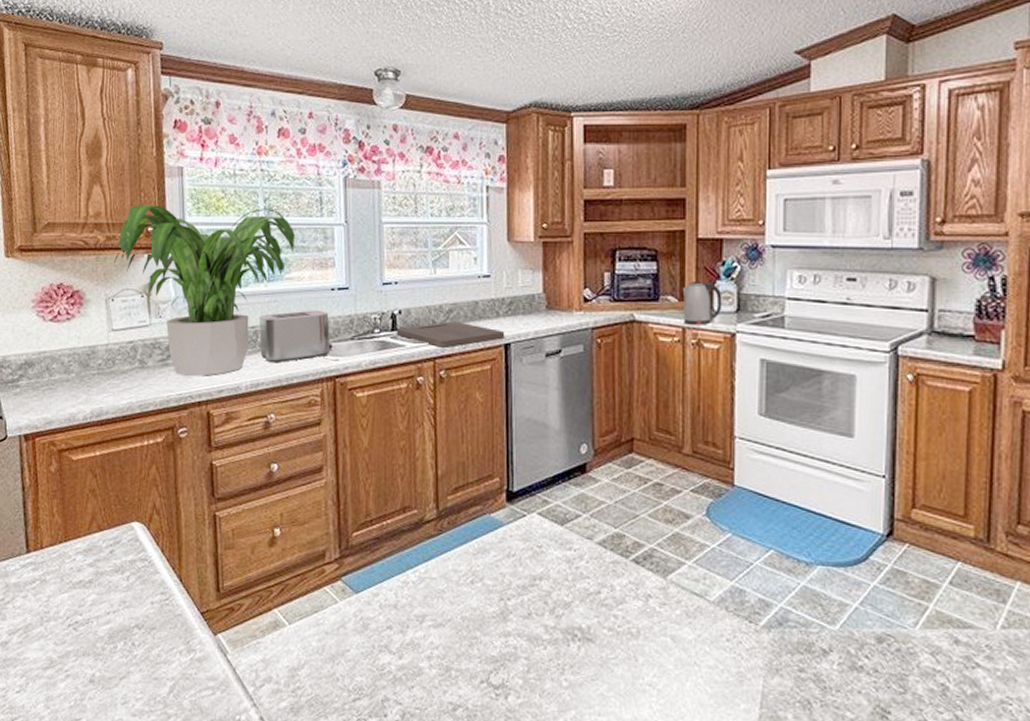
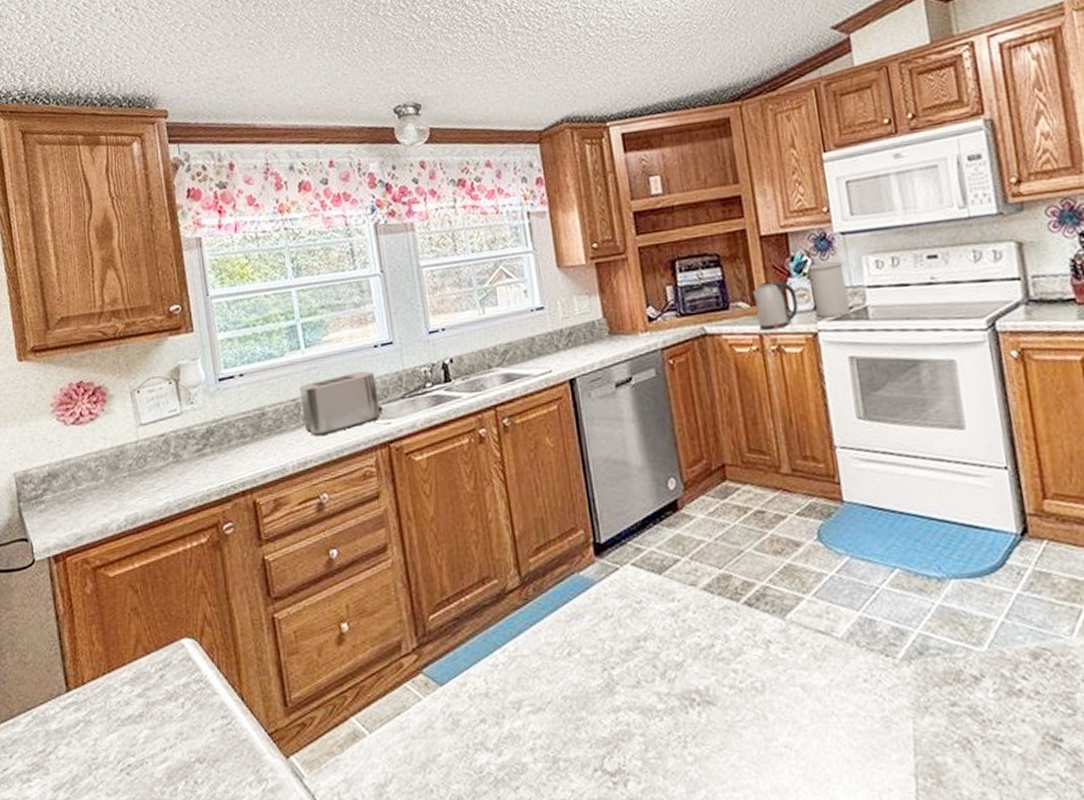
potted plant: present [113,205,296,377] -> none [135,268,330,465]
cutting board: present [396,321,505,347] -> none [450,362,569,394]
canister: none [737,270,769,322] -> present [808,260,850,318]

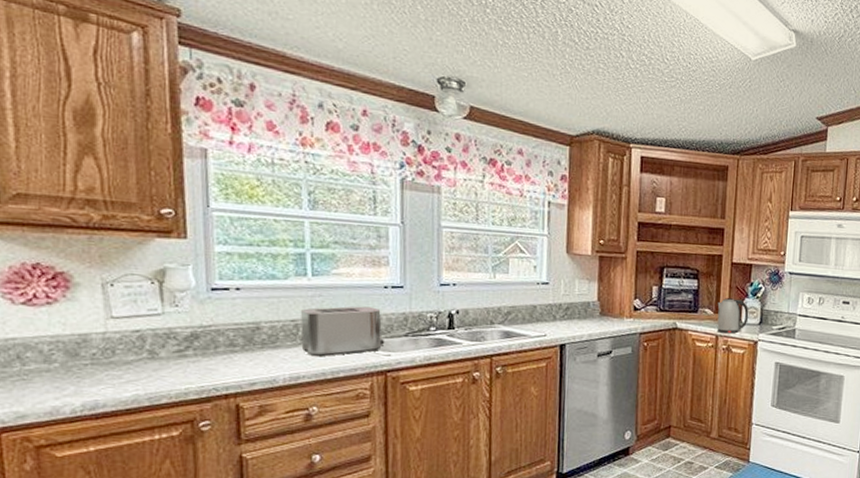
canister: present [808,260,850,318] -> none [760,291,786,333]

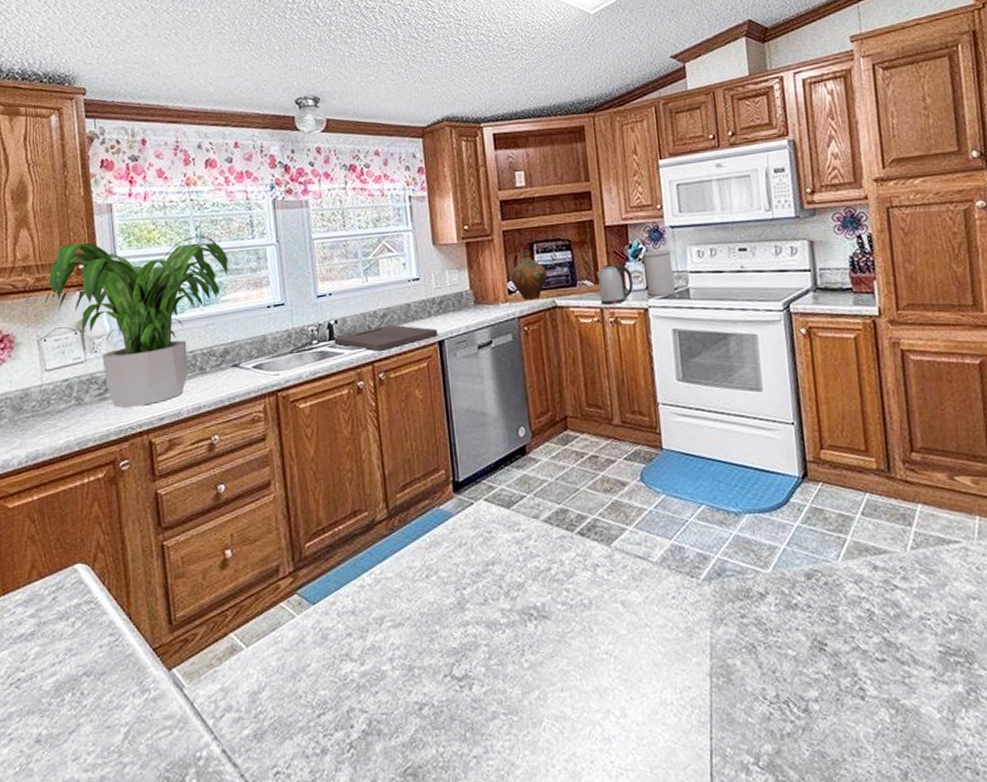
potted plant: none [112,184,346,369] -> present [44,235,229,409]
toaster: present [300,306,385,357] -> none [196,328,273,385]
cutting board: none [453,322,561,346] -> present [334,324,438,351]
ceramic jug: none [639,272,673,319] -> present [511,249,548,300]
canister: none [760,291,786,333] -> present [643,249,675,297]

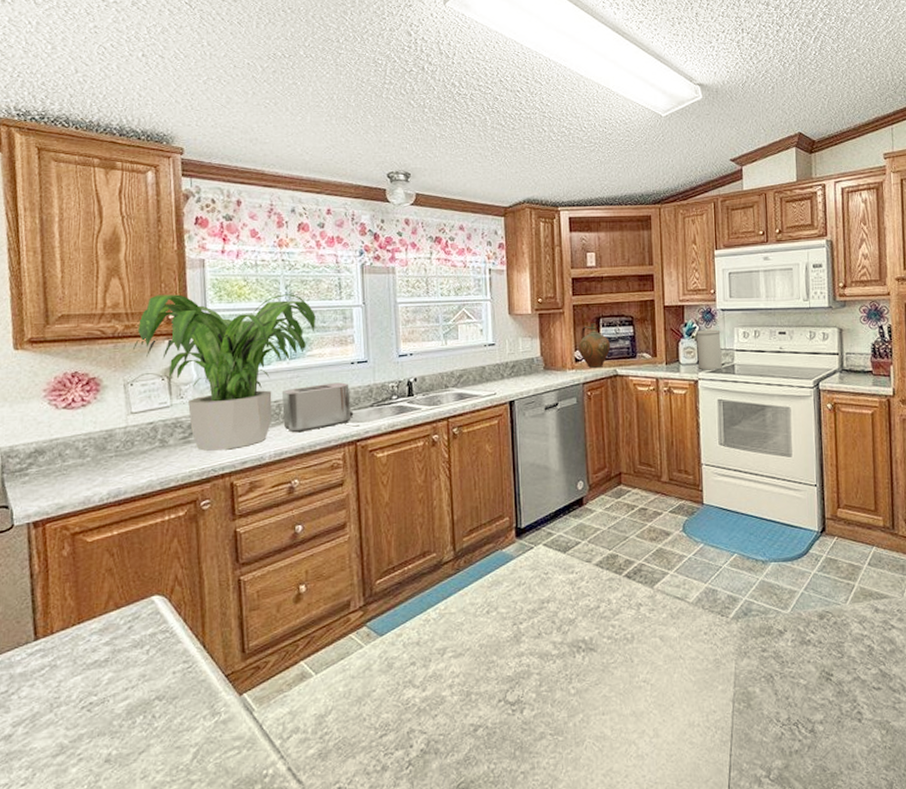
toaster: none [196,328,273,385] -> present [281,382,354,433]
cutting board: present [334,324,438,351] -> none [412,384,509,408]
kettle: present [596,264,634,305] -> none [654,339,687,376]

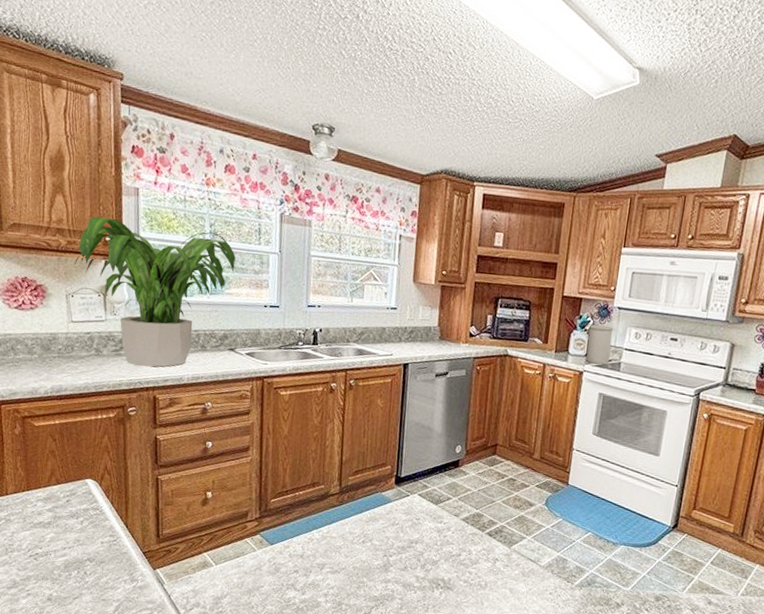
toaster: present [281,382,354,433] -> none [201,321,264,362]
ceramic jug: present [579,323,611,368] -> none [474,302,506,345]

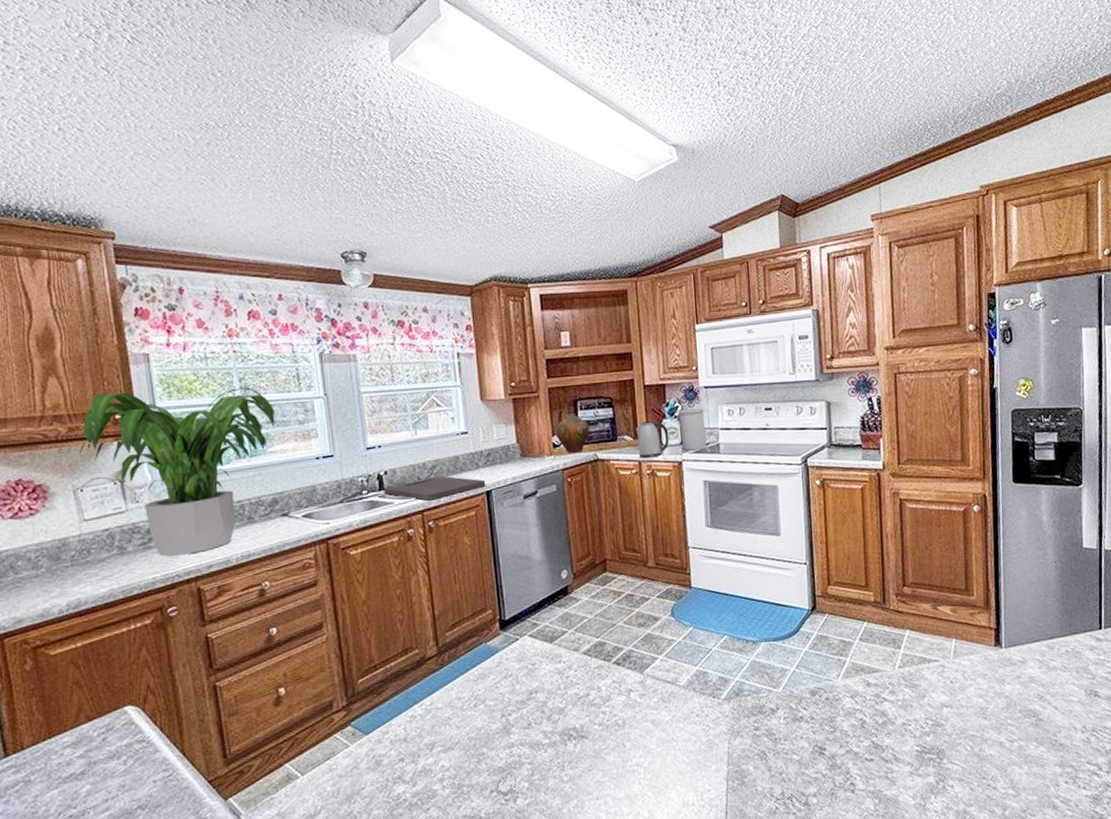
cutting board: none [316,341,405,362] -> present [384,475,486,501]
ceramic jug: none [474,302,506,345] -> present [556,406,590,453]
kettle: none [544,328,577,364] -> present [635,420,670,458]

